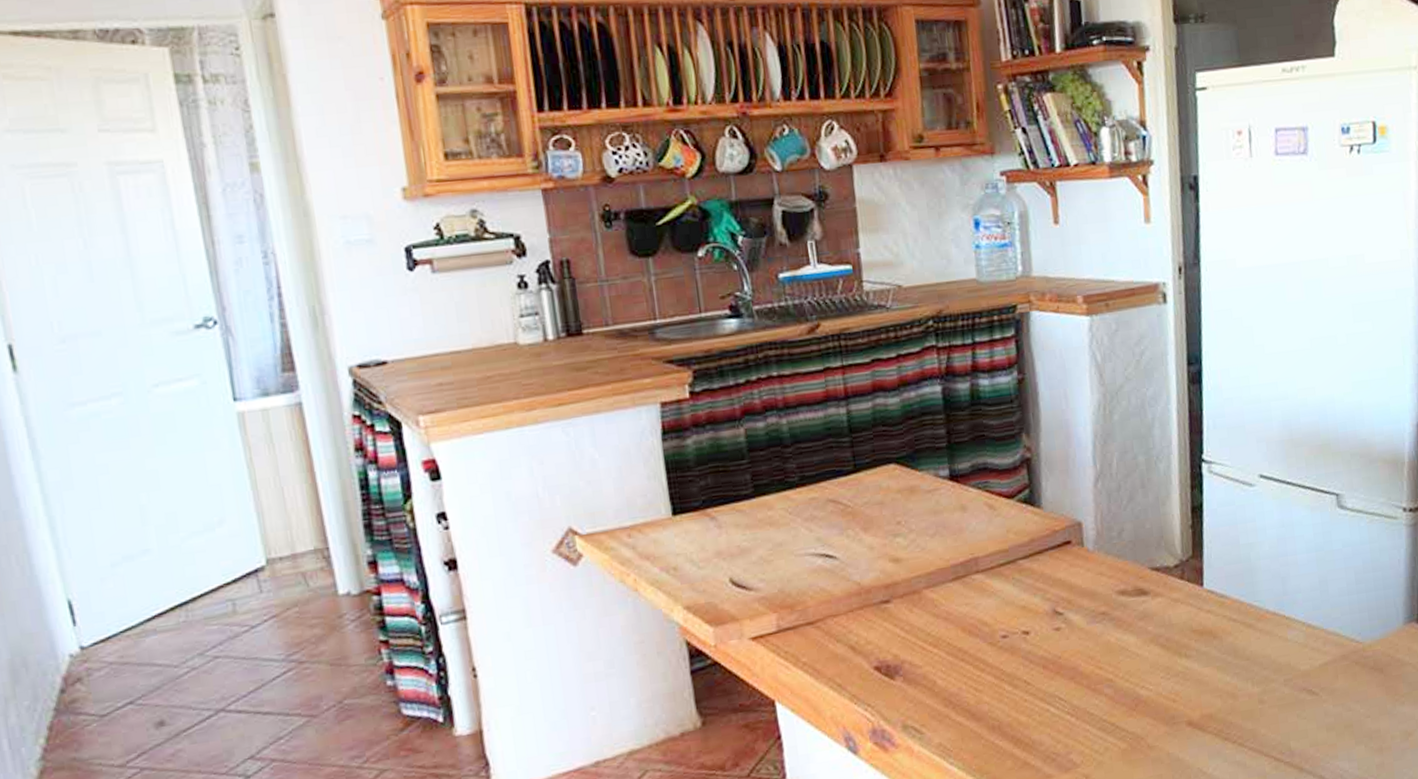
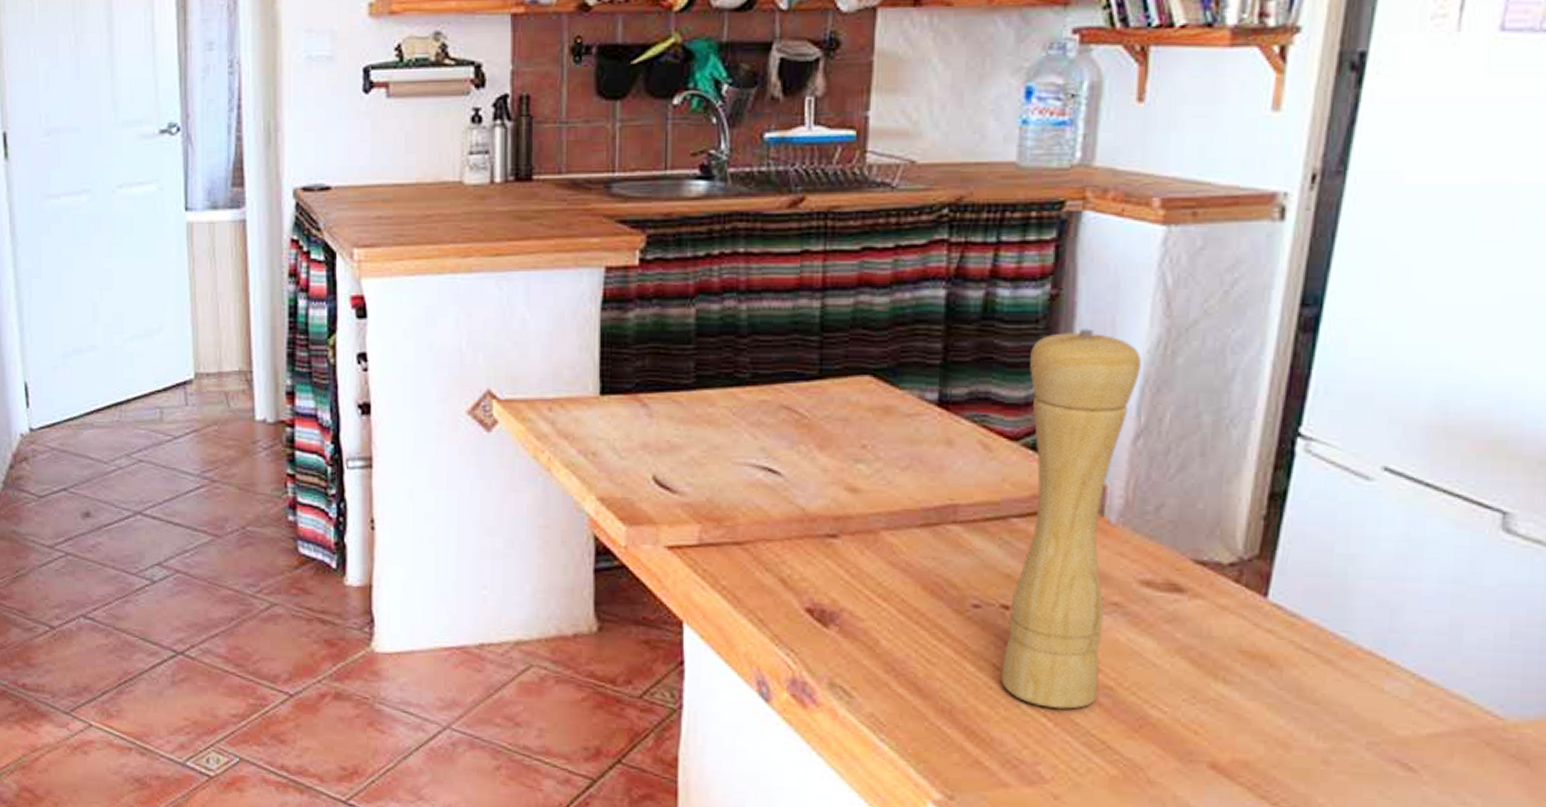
pepper mill: none [1011,402,1103,707] -> present [1001,328,1141,709]

